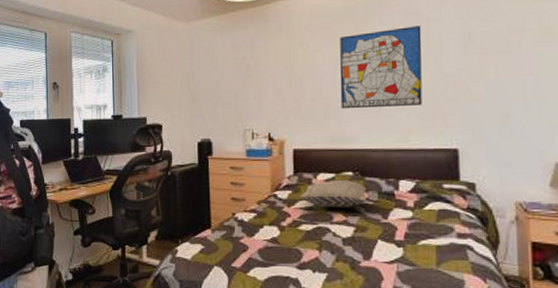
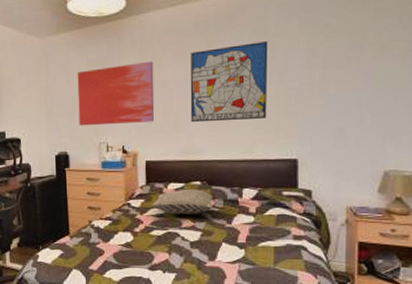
wall art: none [221,45,302,112] -> present [77,61,155,126]

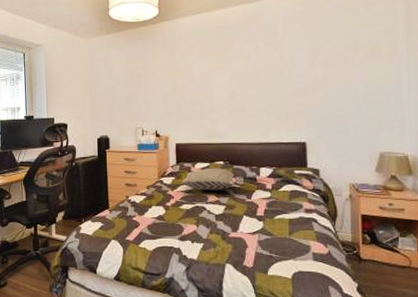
wall art: present [77,61,155,126] -> none [117,58,183,114]
wall art: present [190,41,268,123] -> none [213,43,279,111]

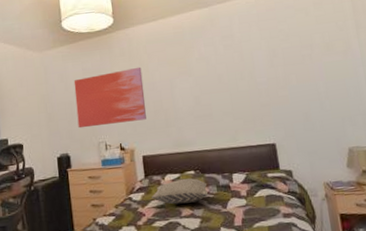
wall art: none [117,58,183,114] -> present [73,67,146,129]

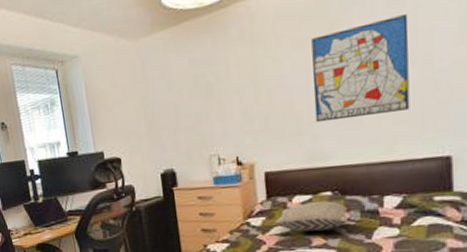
wall art: present [73,67,146,129] -> none [178,53,271,138]
wall art: none [173,46,244,118] -> present [311,14,410,123]

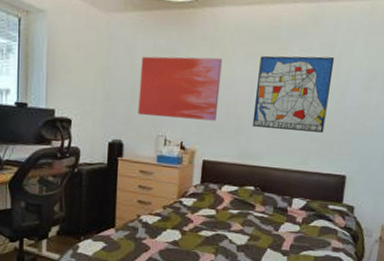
wall art: none [178,53,271,138] -> present [138,56,223,121]
pillow: present [273,200,349,232] -> none [203,192,265,219]

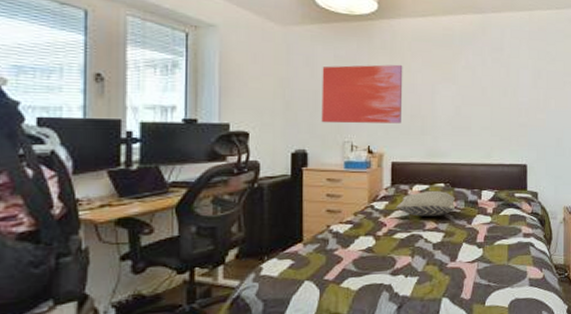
pillow: none [203,192,265,219] -> present [395,190,456,217]
wall art: present [252,55,335,133] -> none [436,59,504,128]

